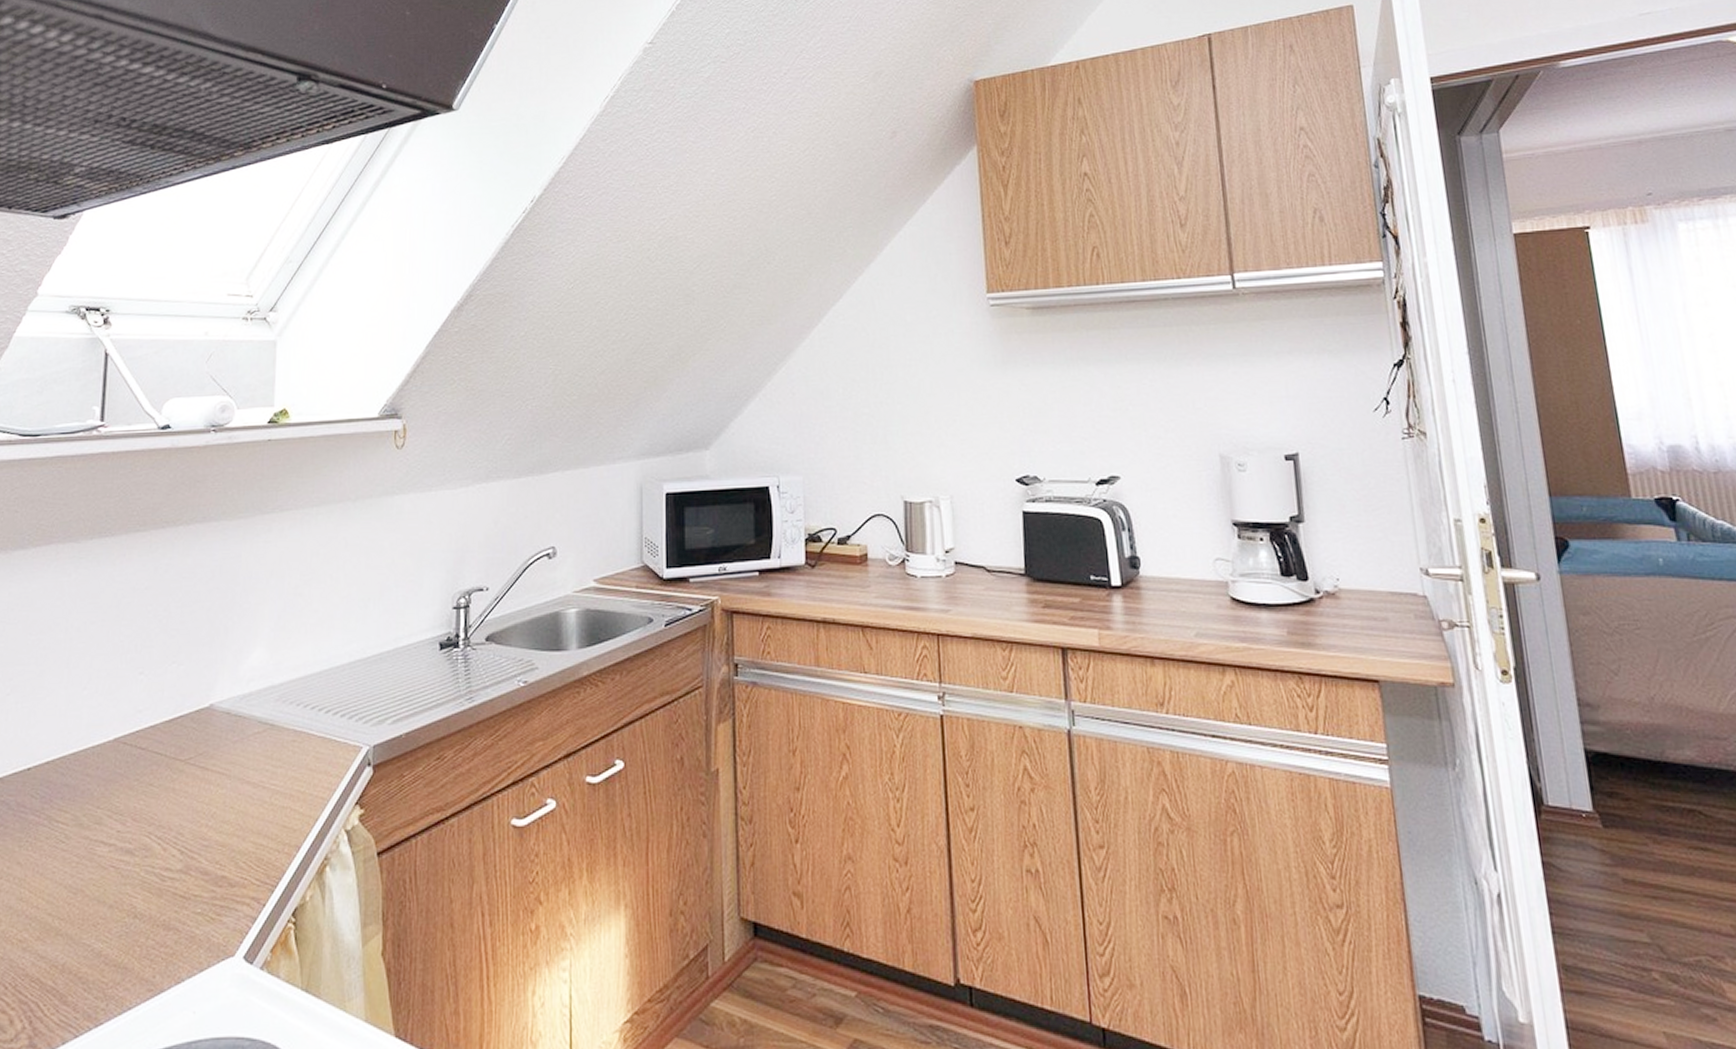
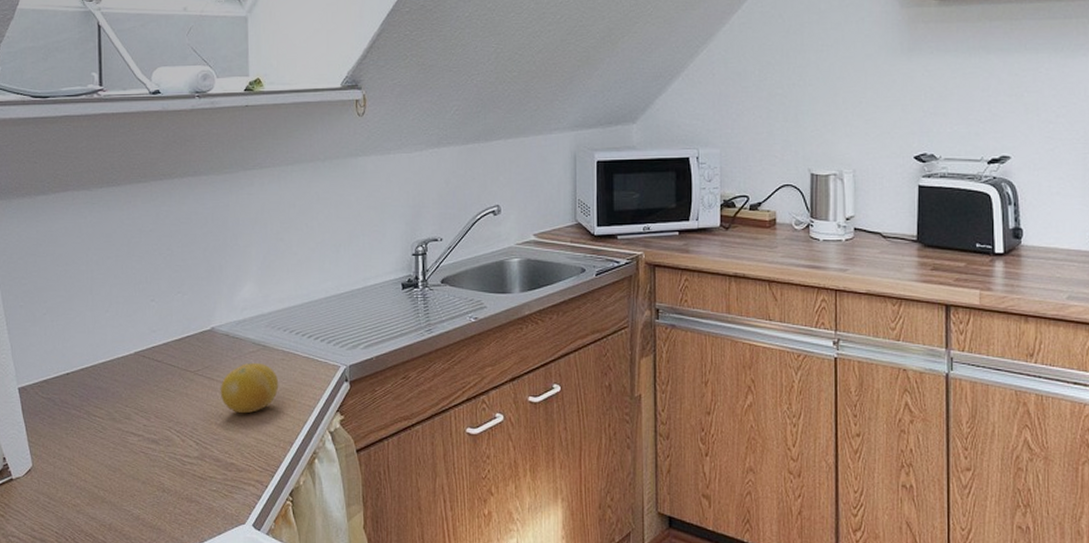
fruit: none [214,746,288,812] -> present [220,362,279,414]

